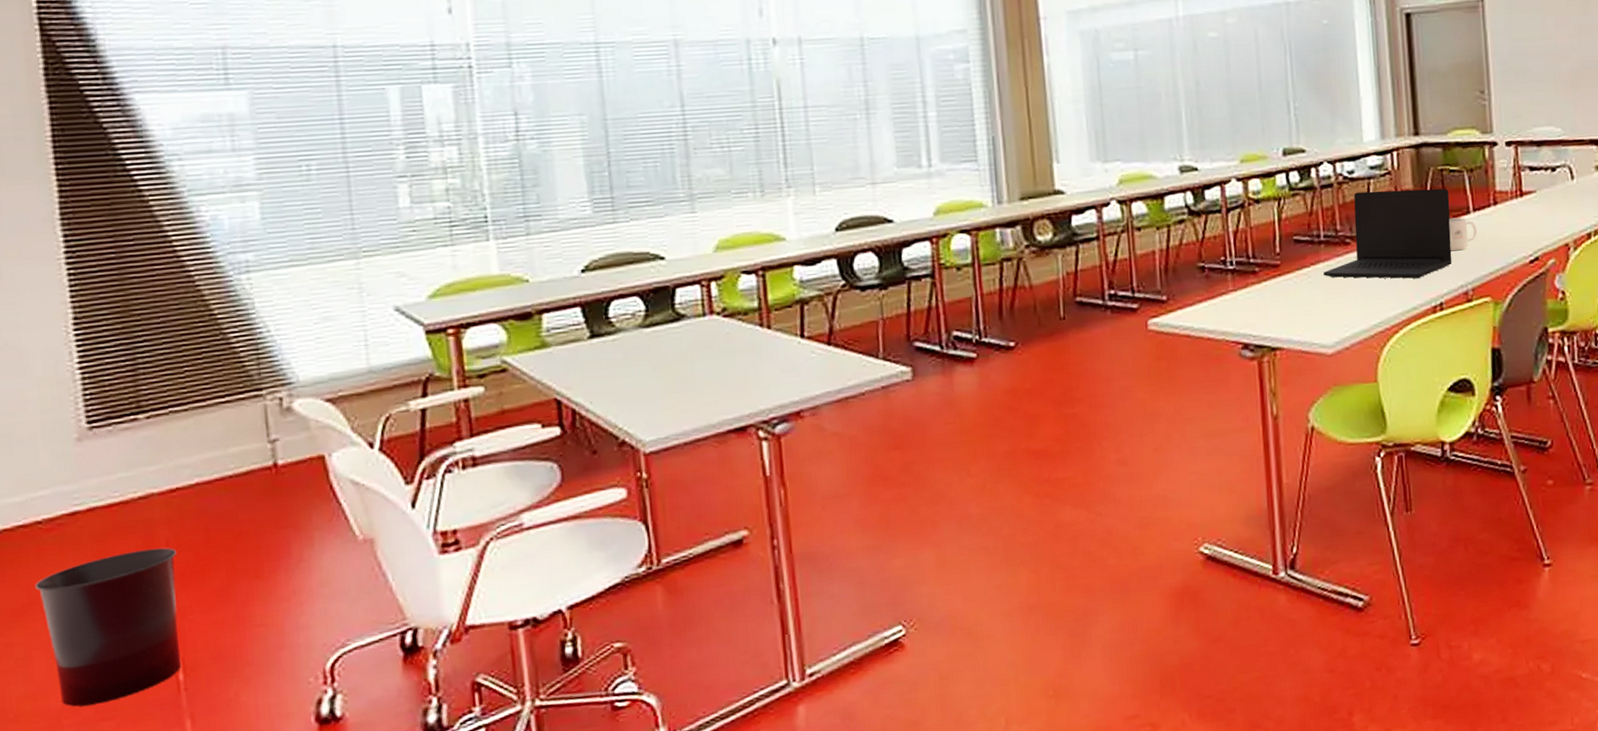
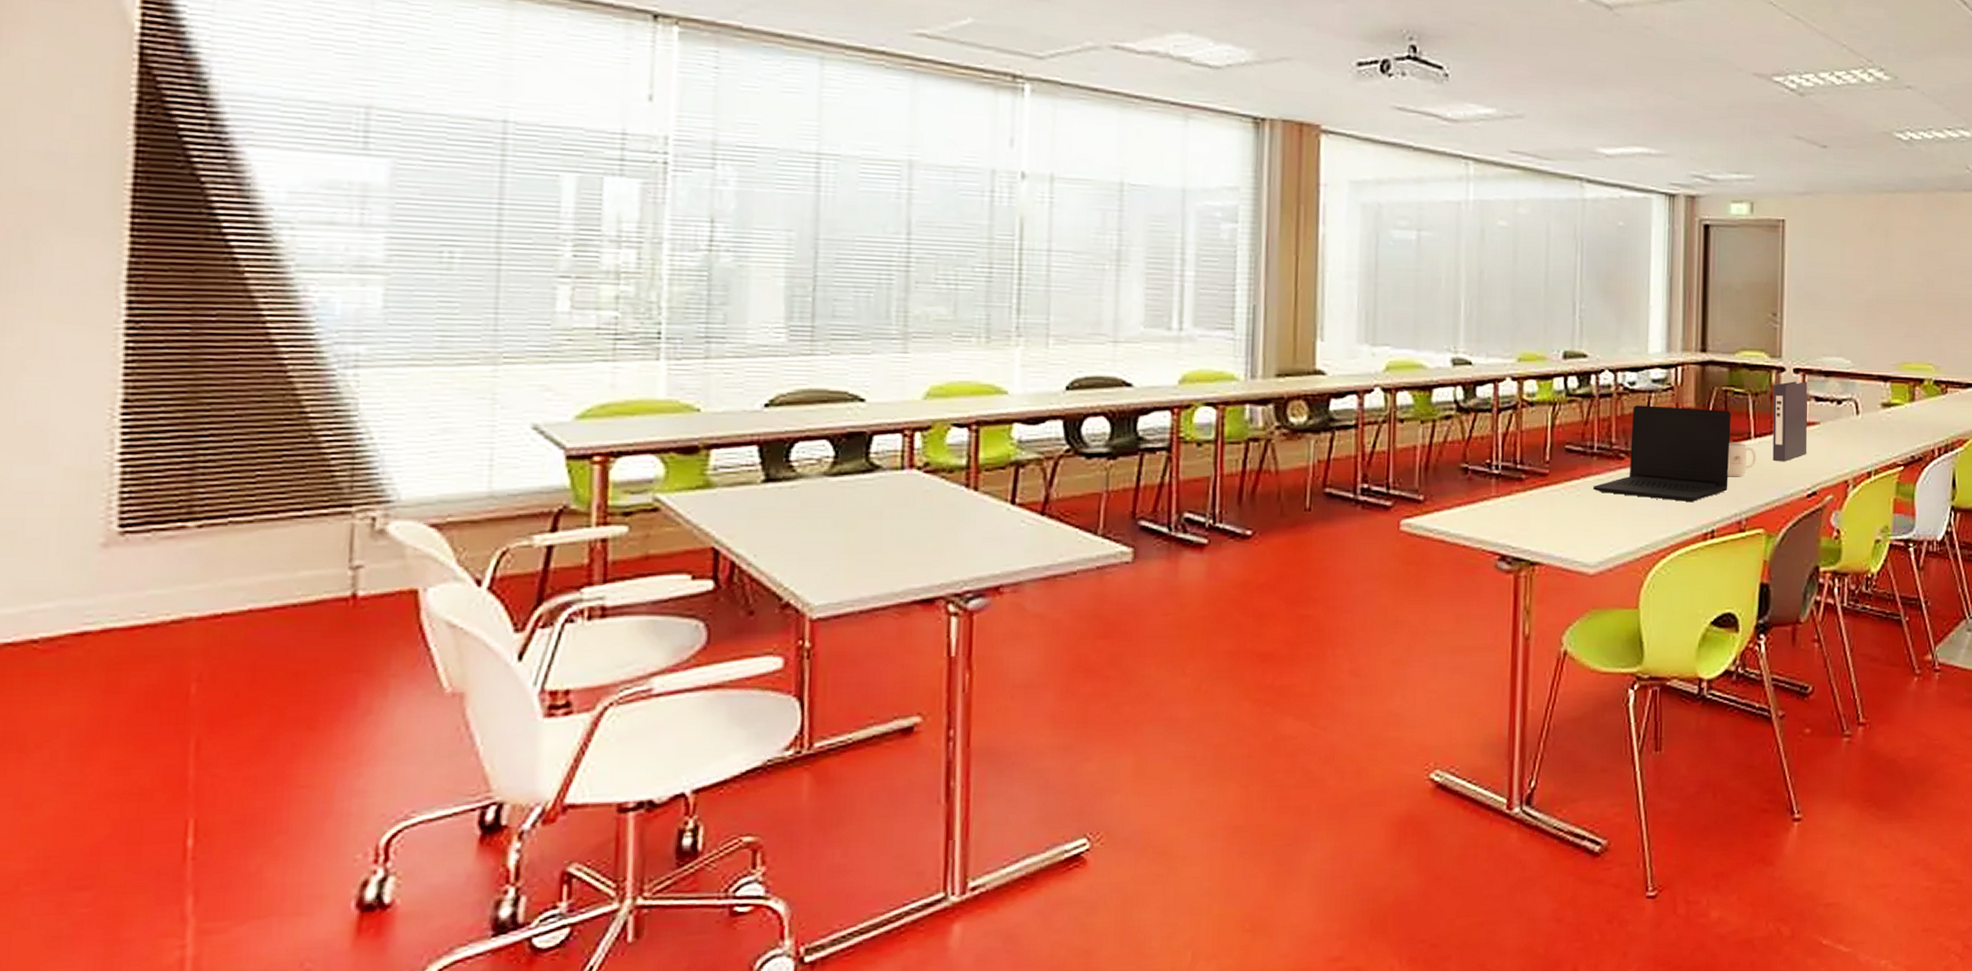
waste bin: present [35,547,182,707] -> none [15,684,211,871]
binder: none [1487,153,1526,232] -> present [1772,381,1808,462]

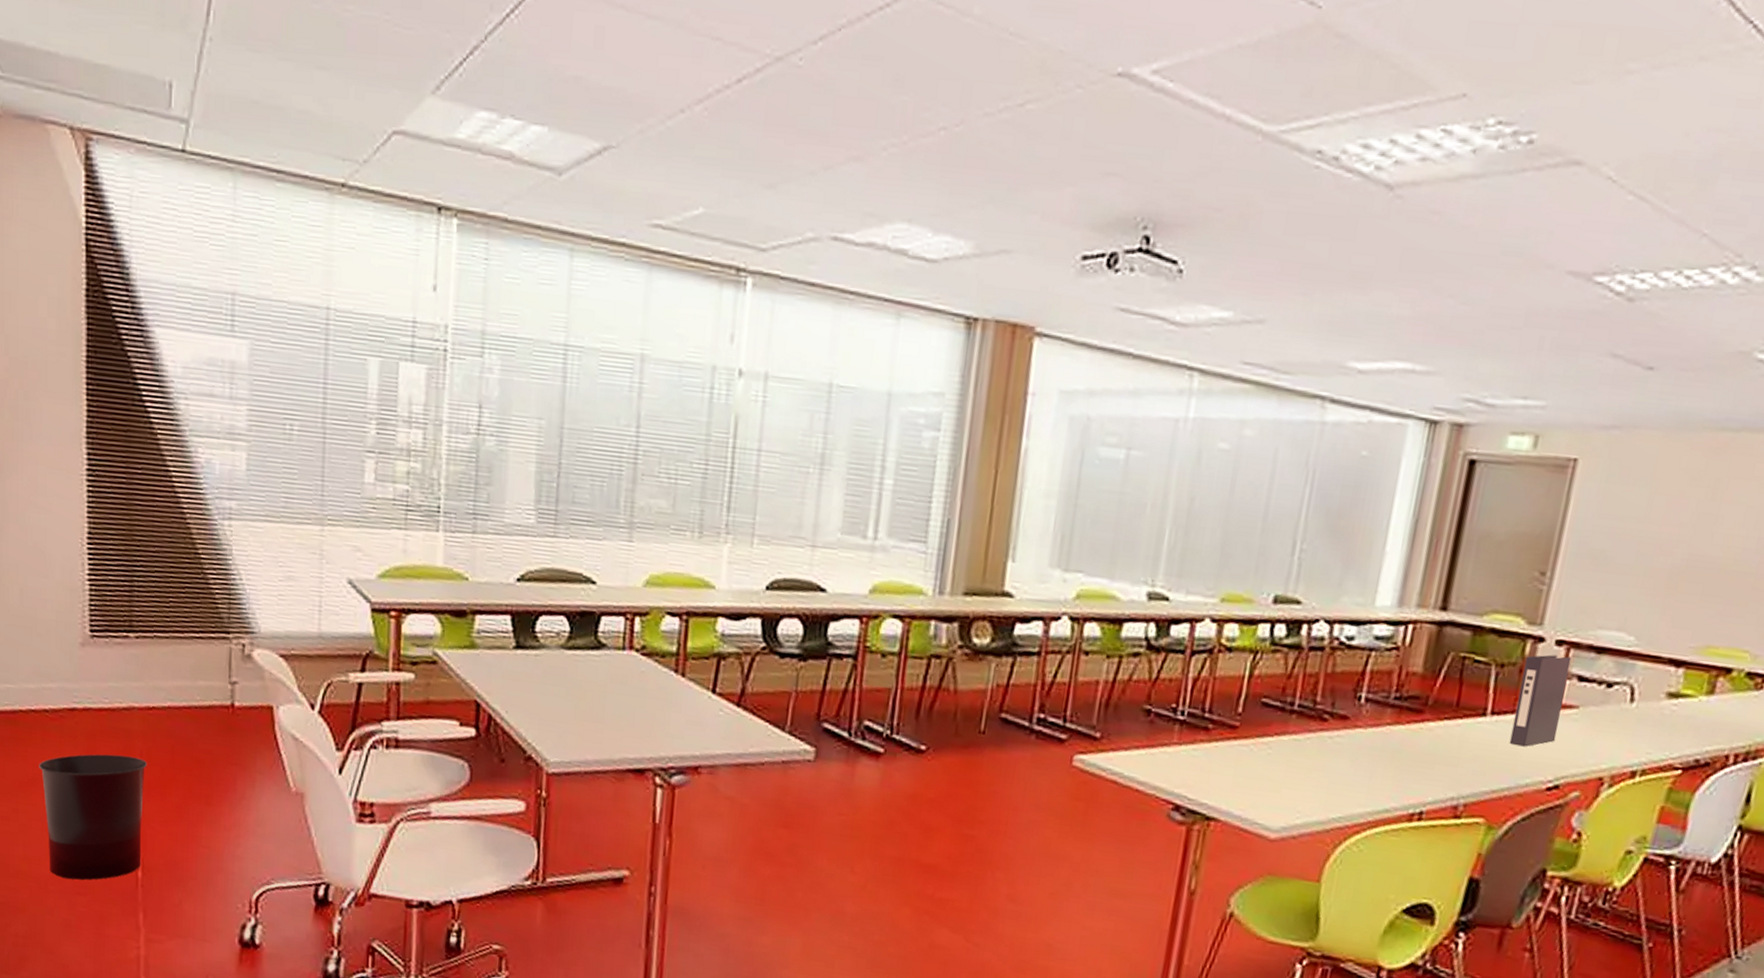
waste bin: none [15,684,211,871] -> present [39,754,148,880]
laptop: present [1593,405,1731,503] -> none [1287,663,1467,778]
mug: present [1727,442,1756,477] -> none [1449,716,1490,757]

